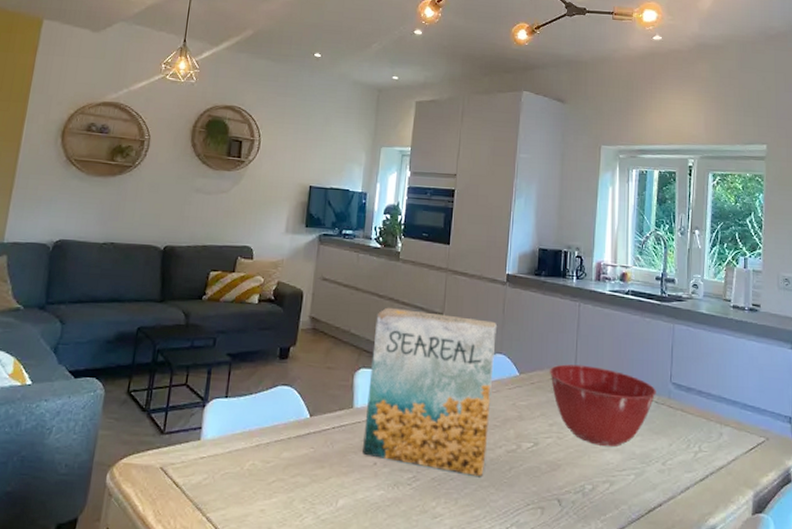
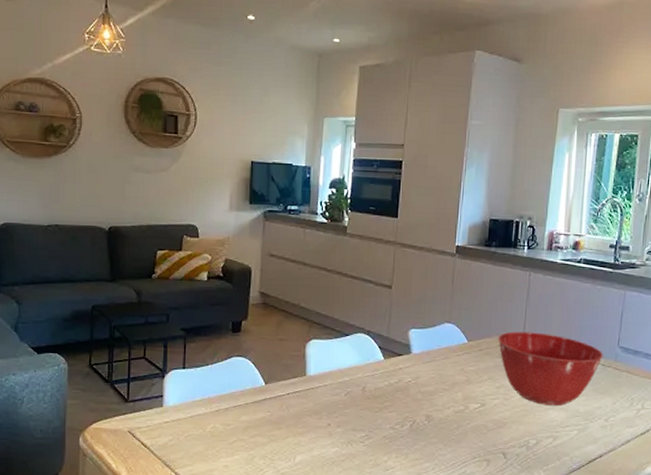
cereal box: present [363,307,497,476] -> none [317,281,446,434]

